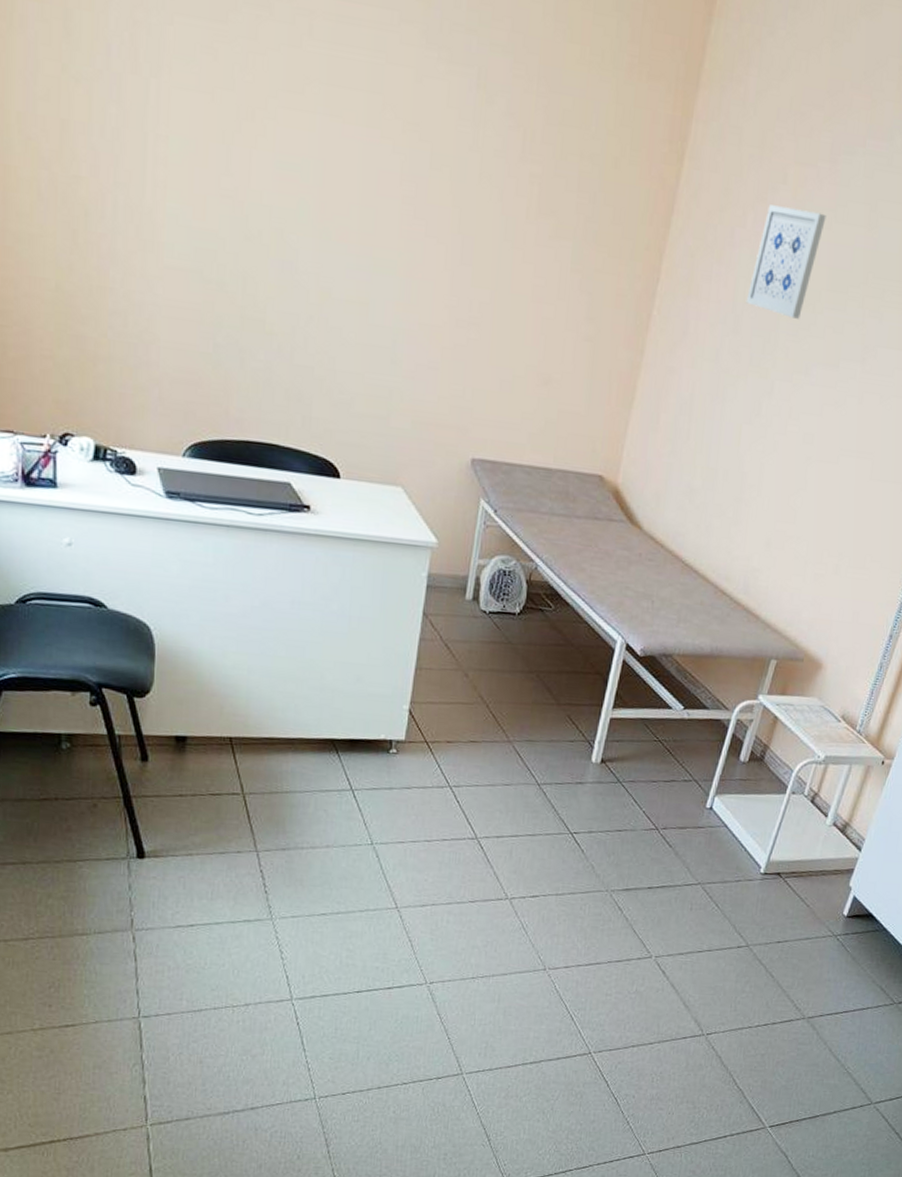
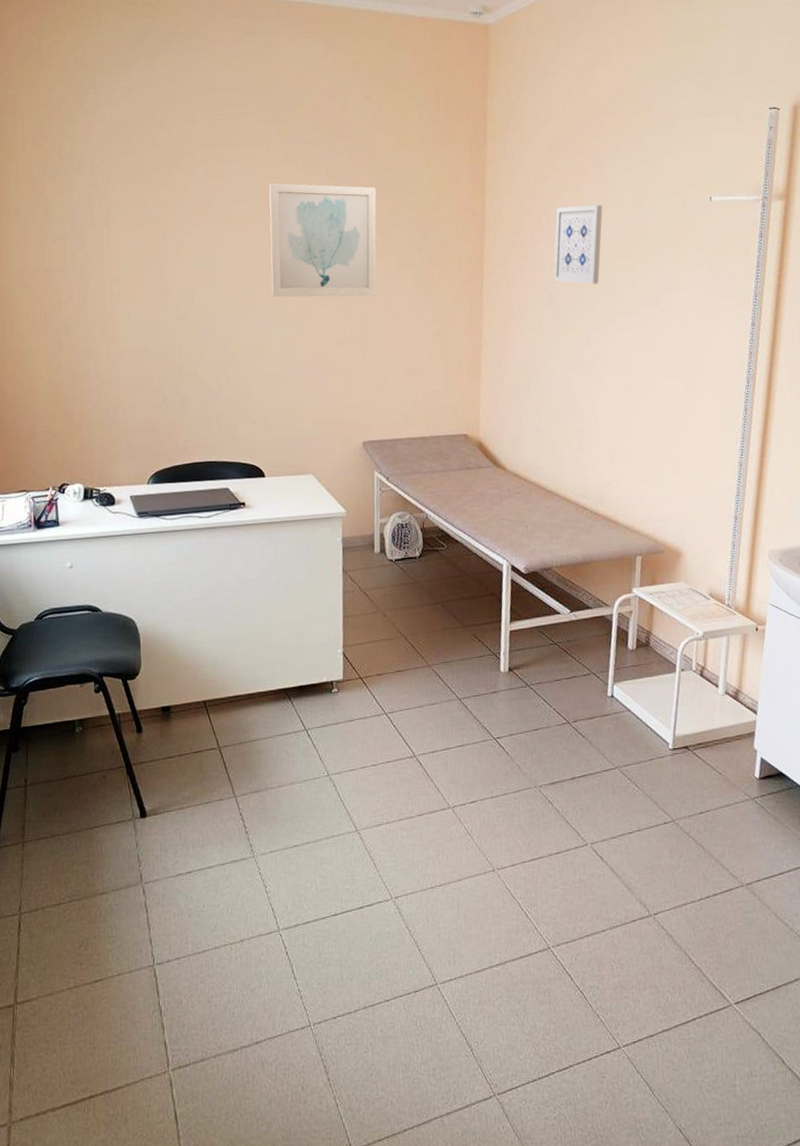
wall art: none [380,73,542,269] -> present [269,183,377,297]

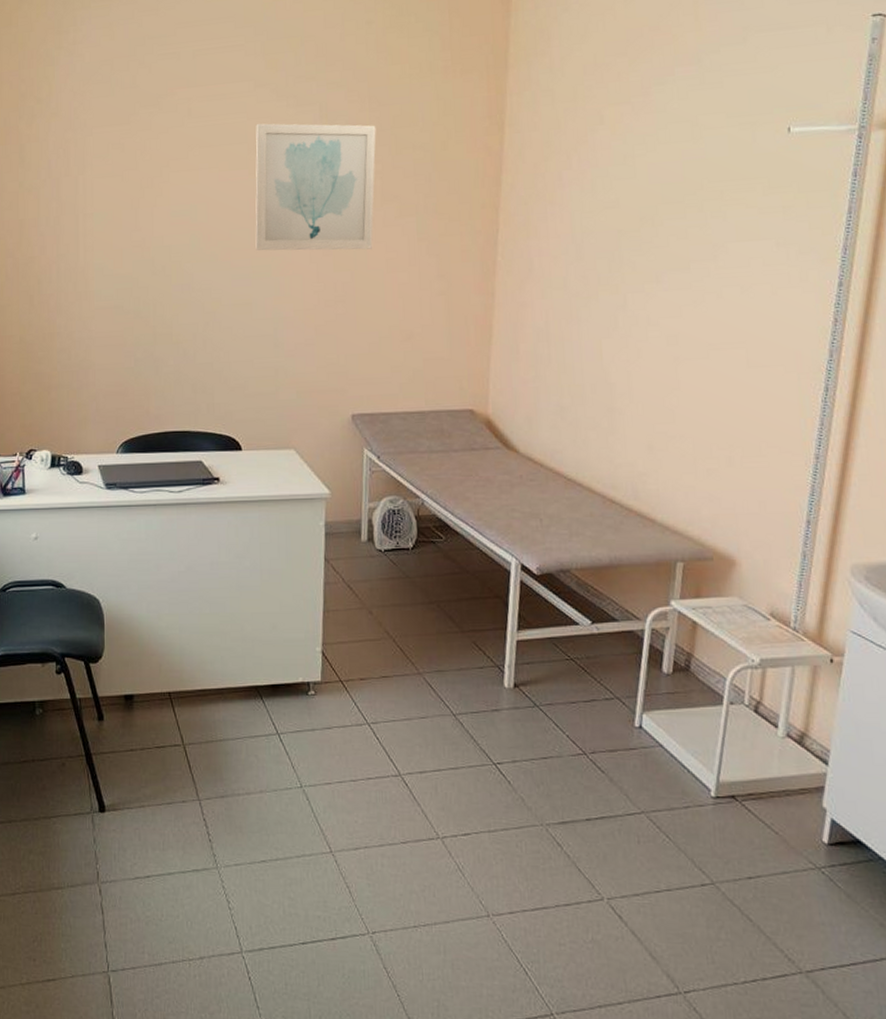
wall art: present [553,204,603,285] -> none [584,140,649,236]

